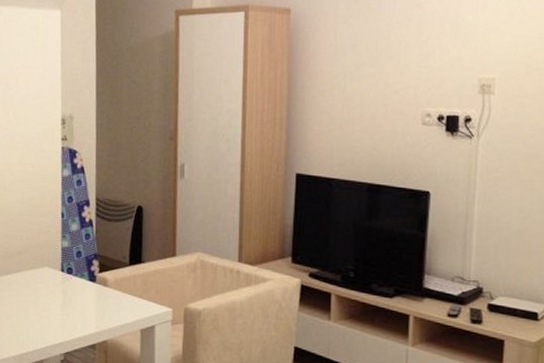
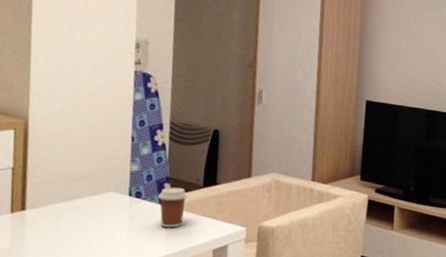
coffee cup: none [87,264,116,305] -> present [157,187,189,228]

